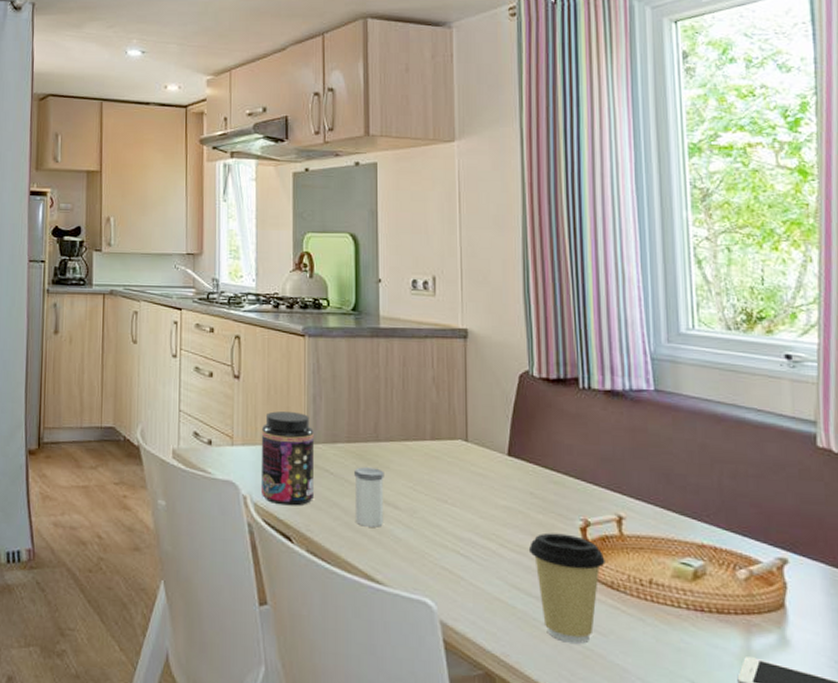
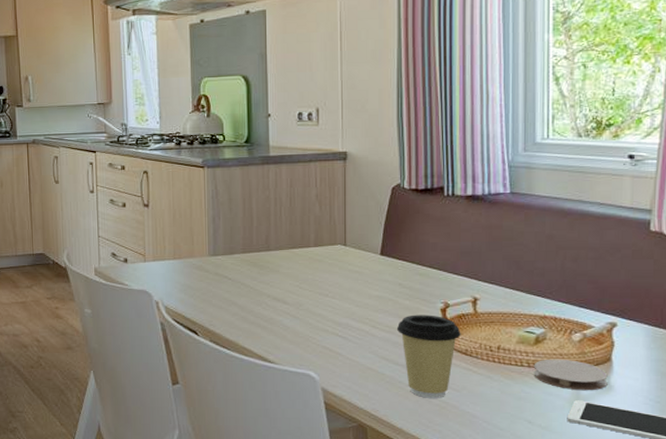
jar: present [261,411,314,506] -> none [169,231,215,307]
salt shaker: present [354,467,384,527] -> none [249,272,275,319]
coaster: none [693,600,783,646] -> present [533,359,608,391]

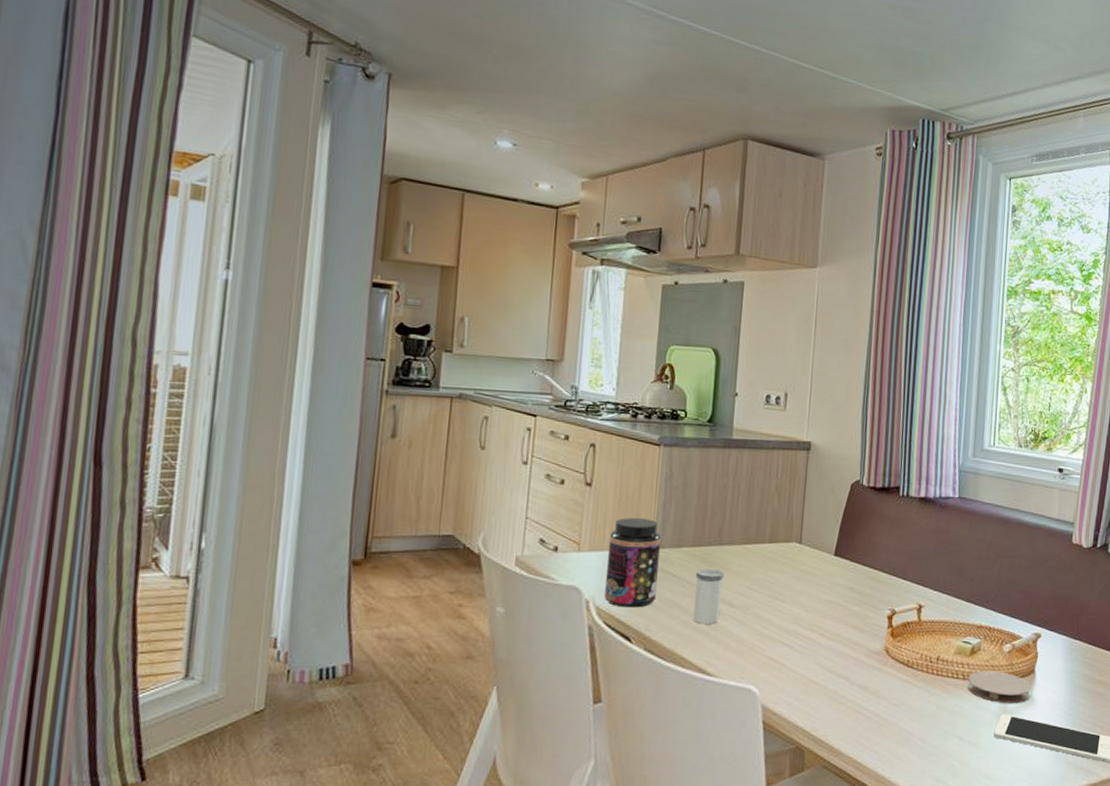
jar: none [169,231,215,307] -> present [605,518,661,608]
salt shaker: none [249,272,275,319] -> present [693,569,724,624]
coffee cup: present [396,315,461,398] -> none [843,622,905,715]

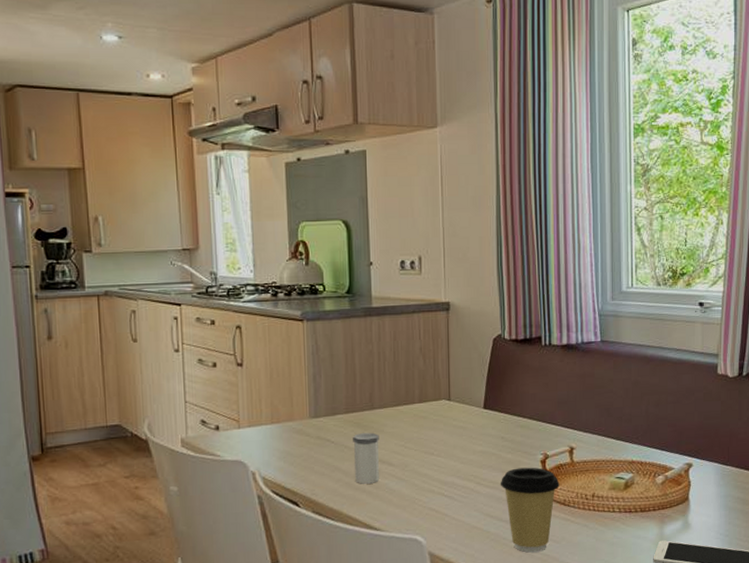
jar: present [605,518,661,608] -> none [266,391,317,476]
coffee cup: none [843,622,905,715] -> present [500,467,560,553]
coaster: present [967,670,1031,704] -> none [624,501,686,532]

